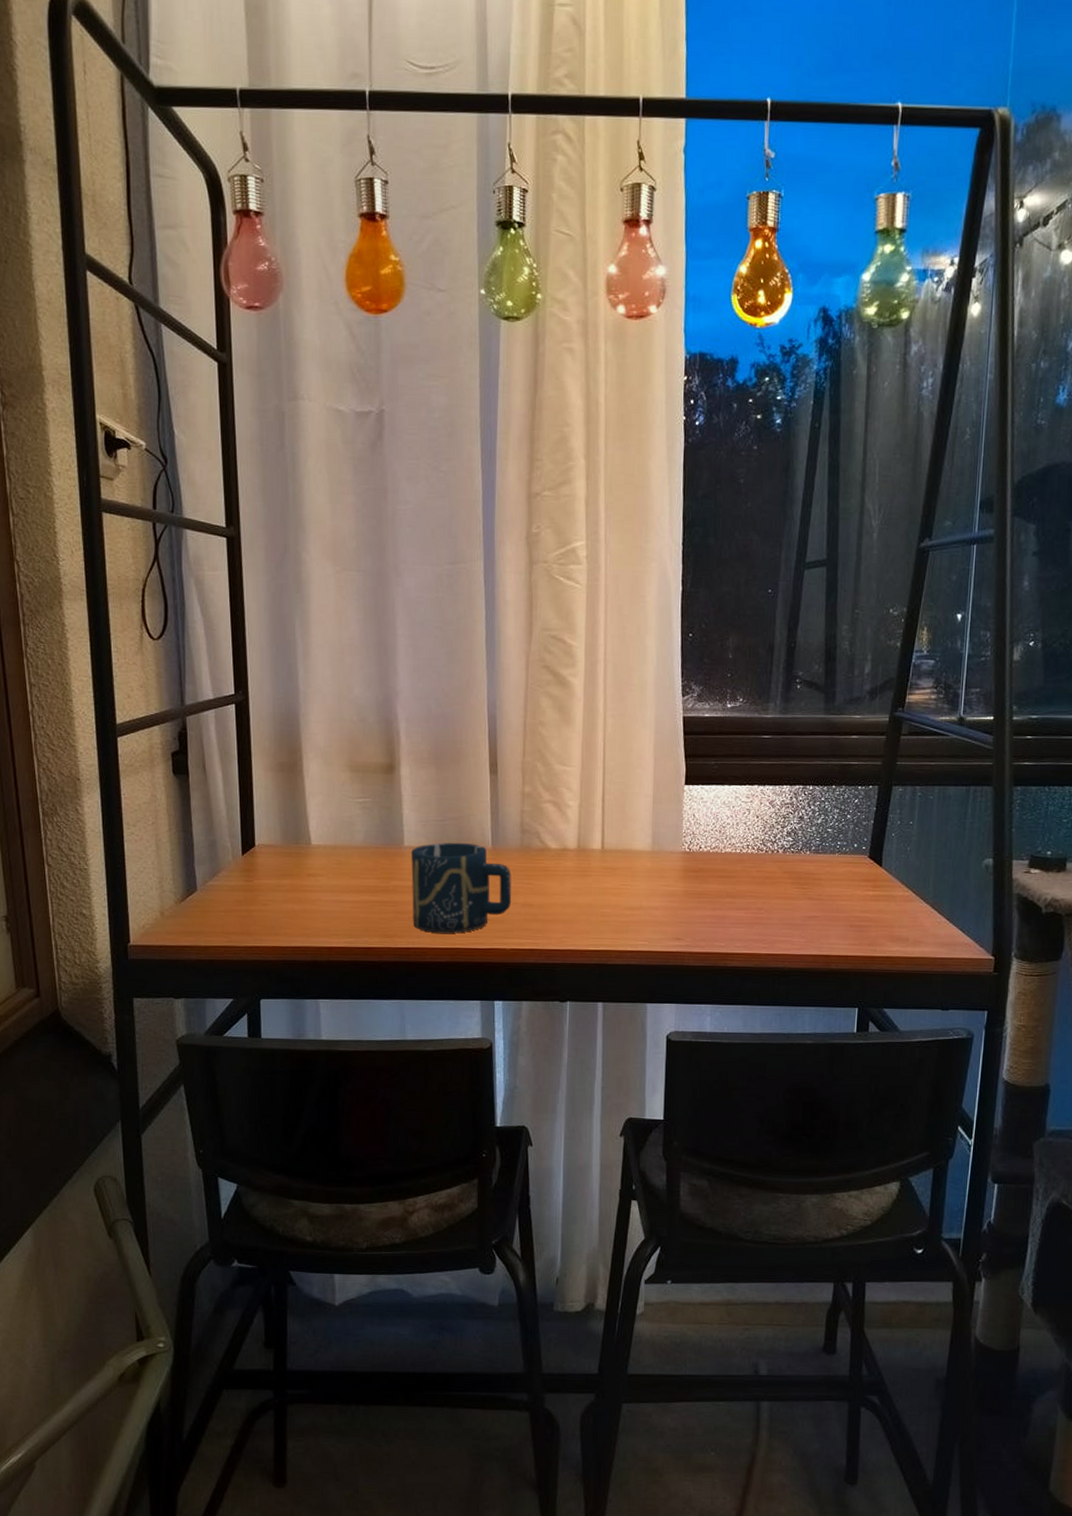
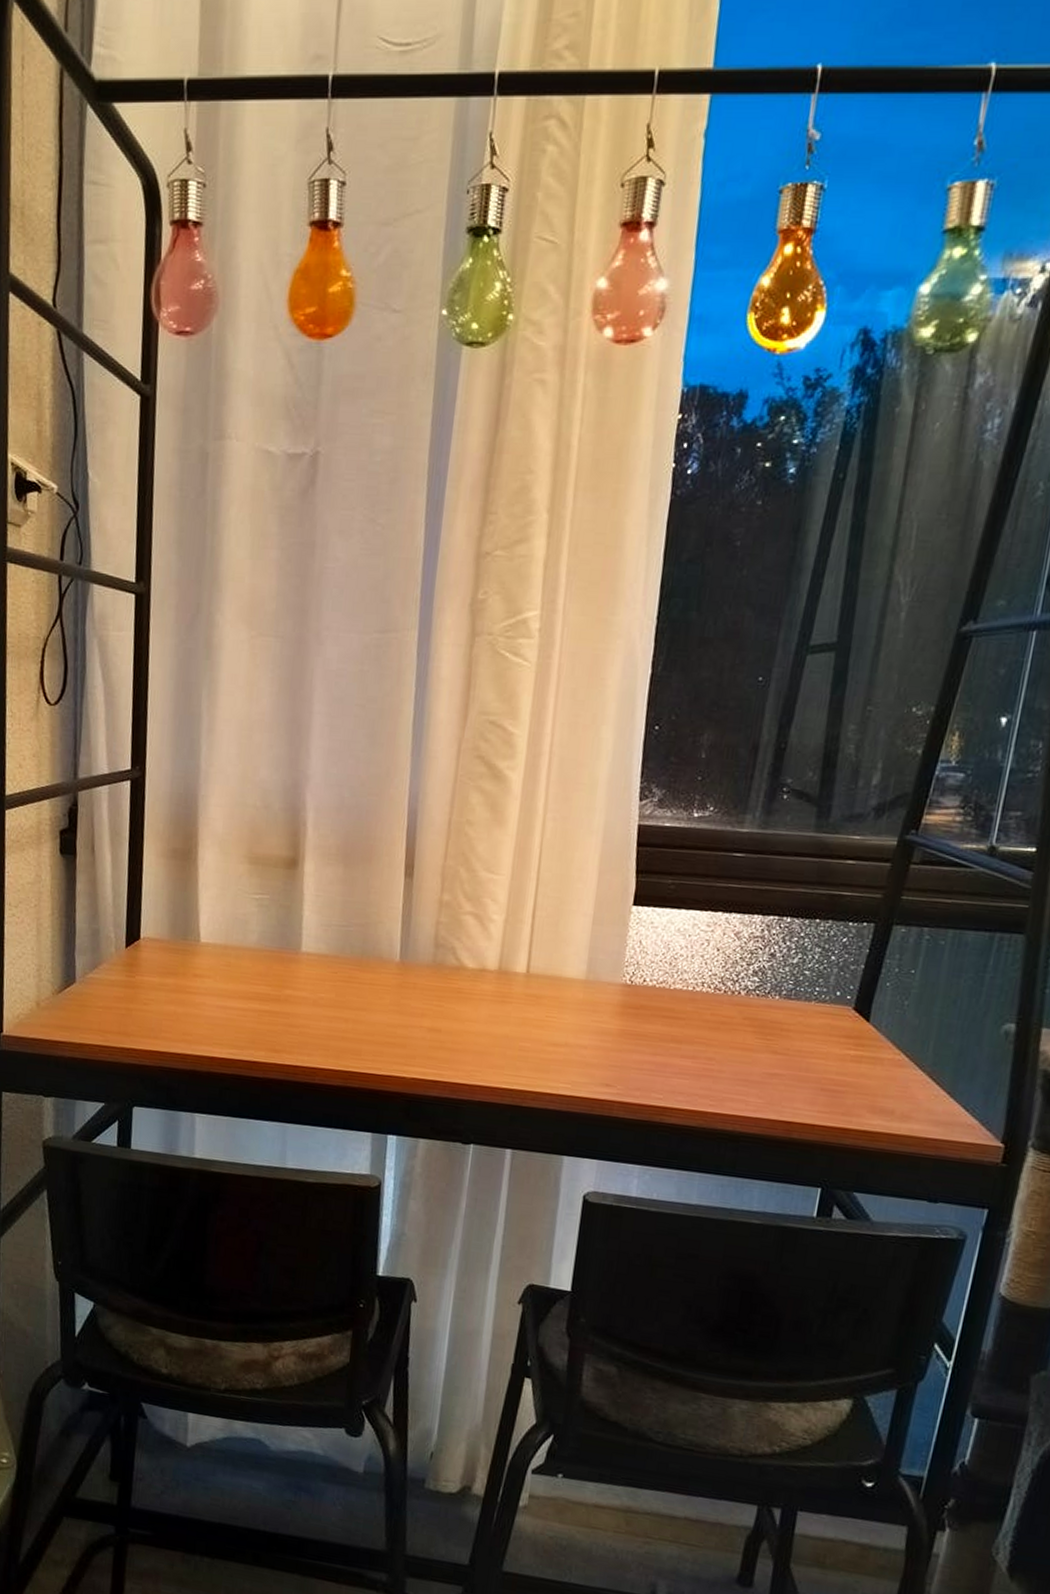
cup: present [411,842,512,933] -> none [304,951,420,1054]

